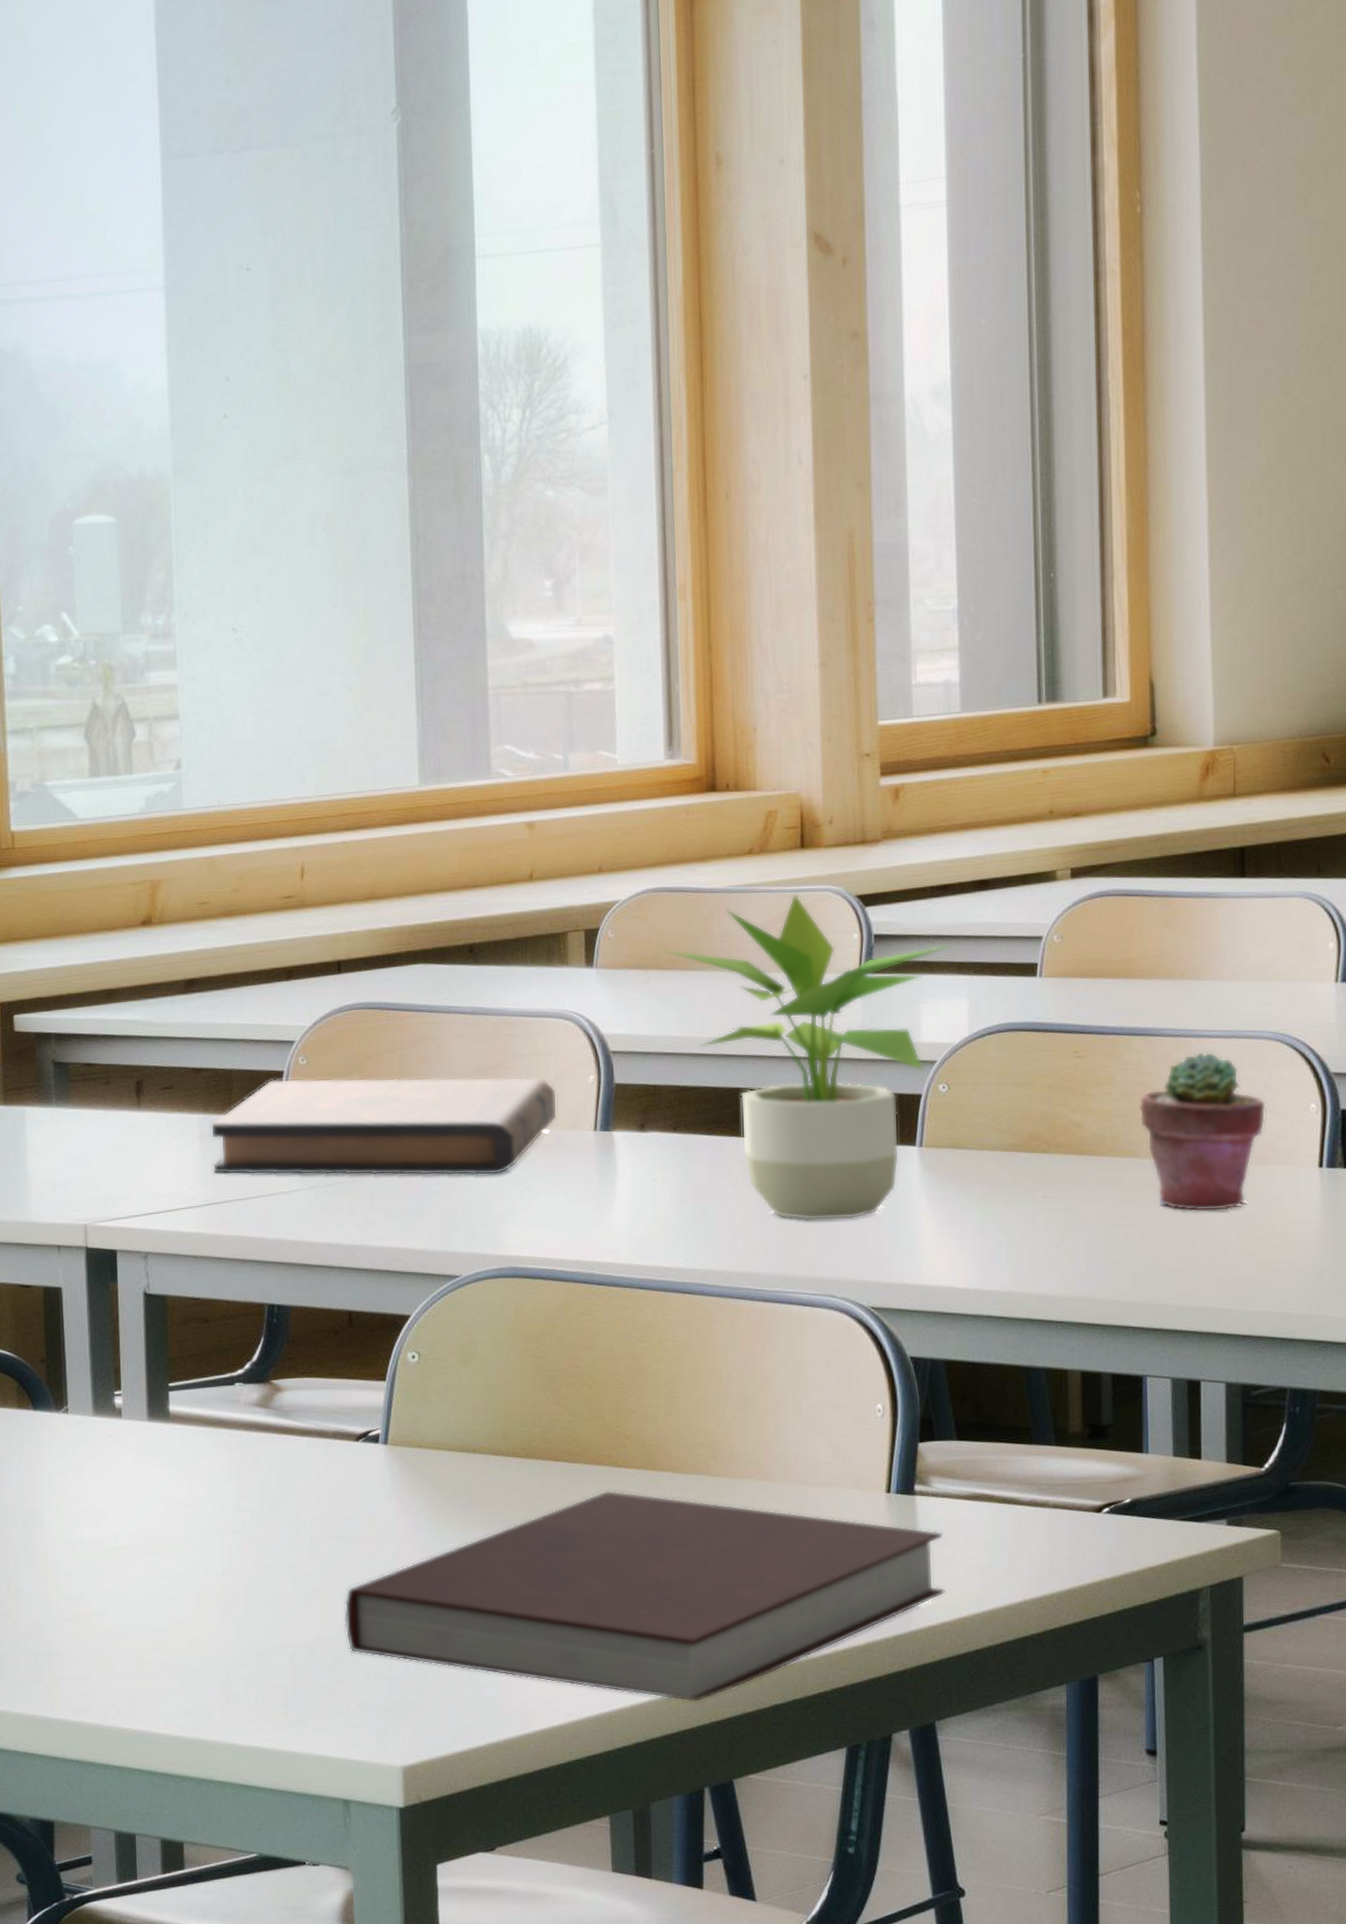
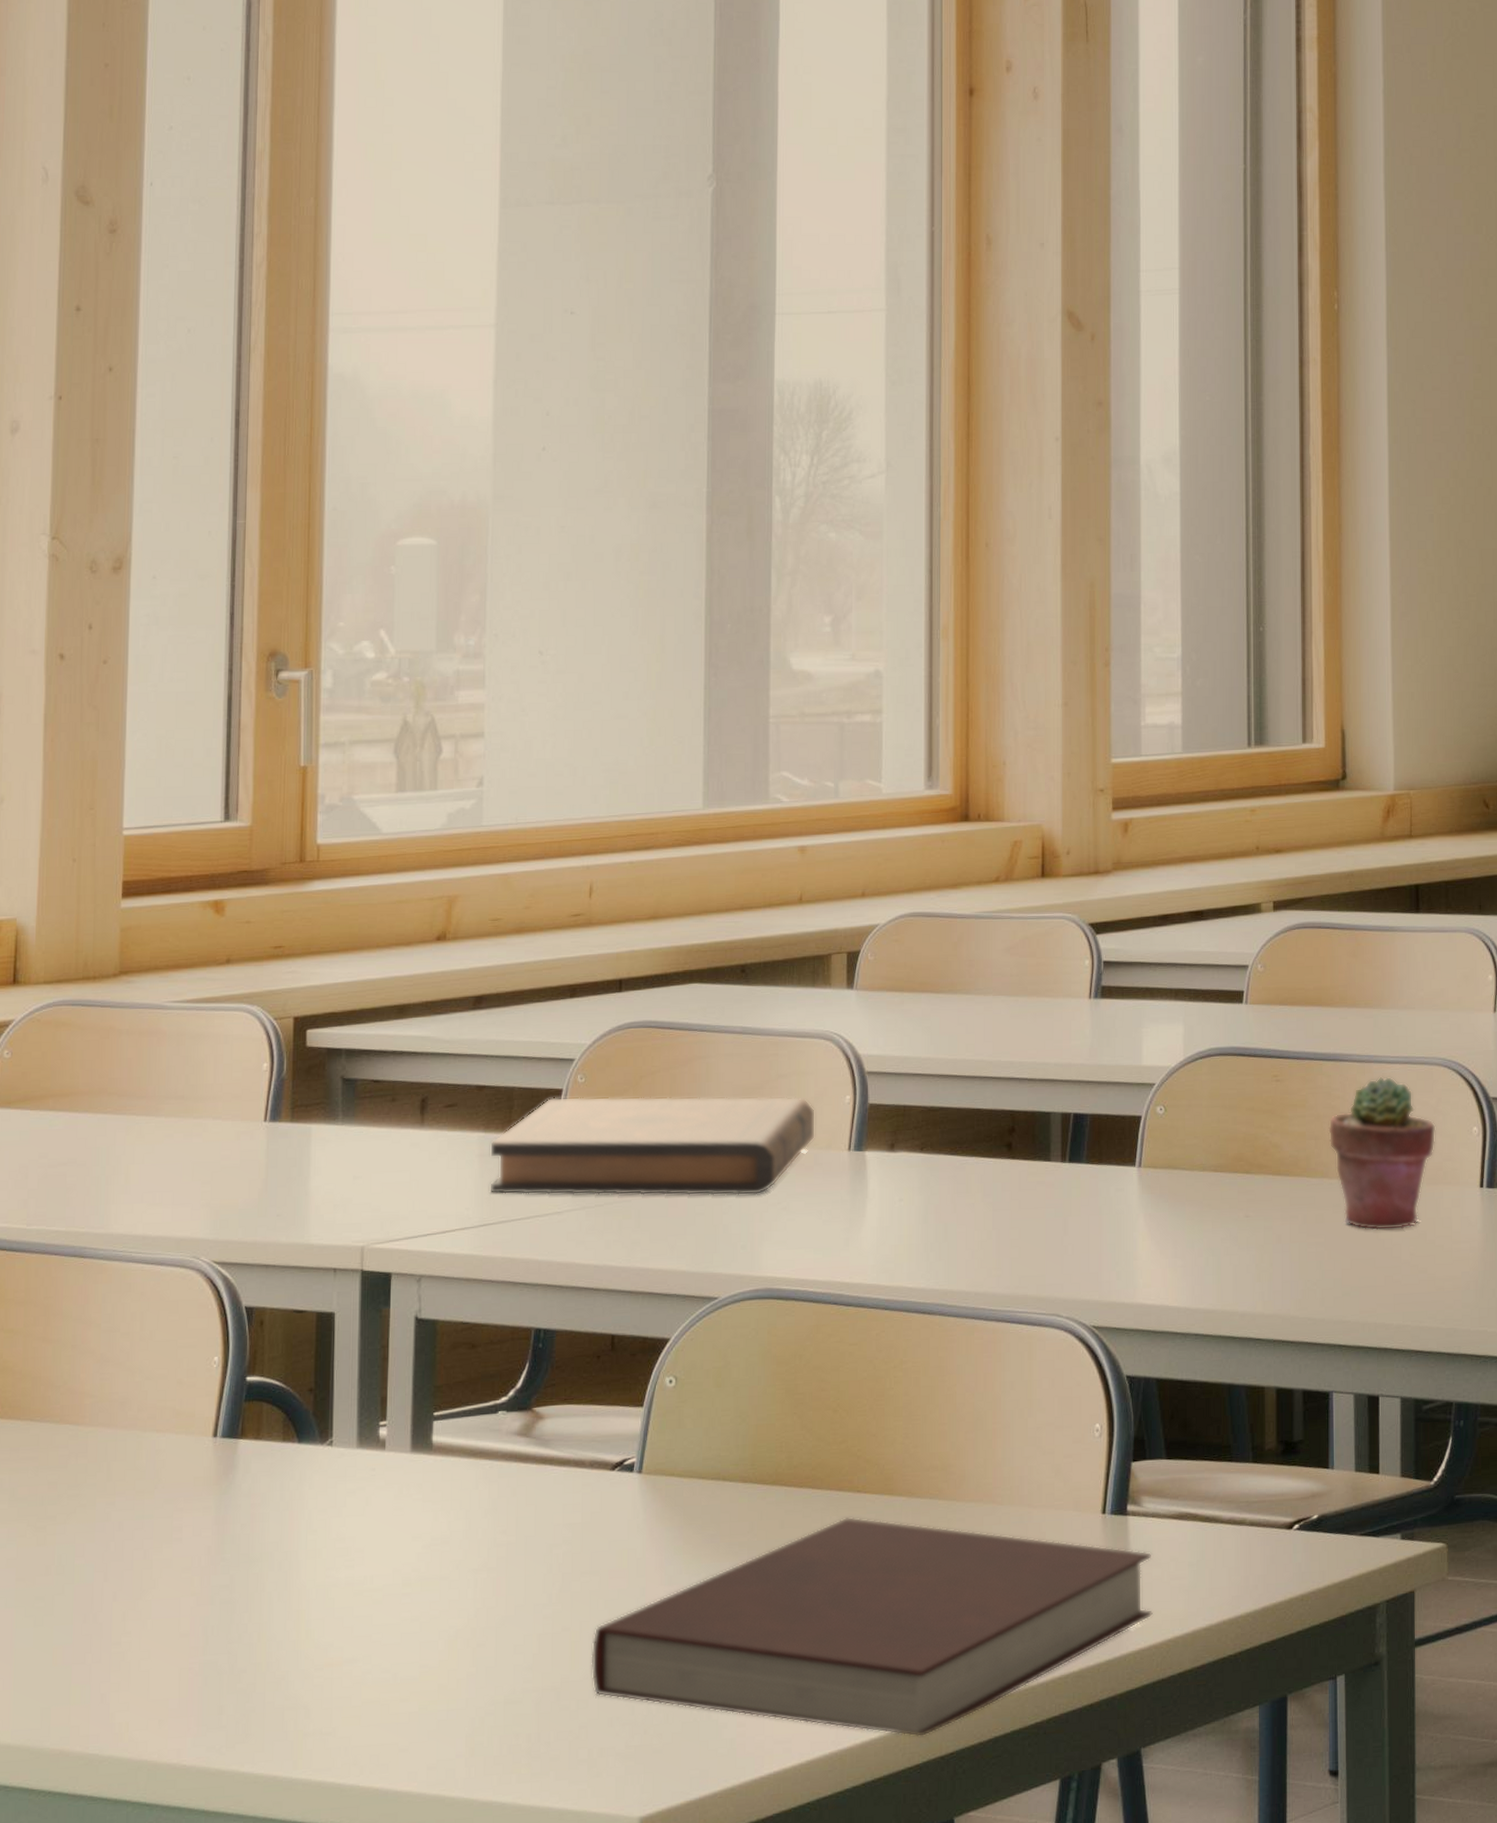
potted plant: present [661,893,953,1221] -> none [915,920,1171,1241]

